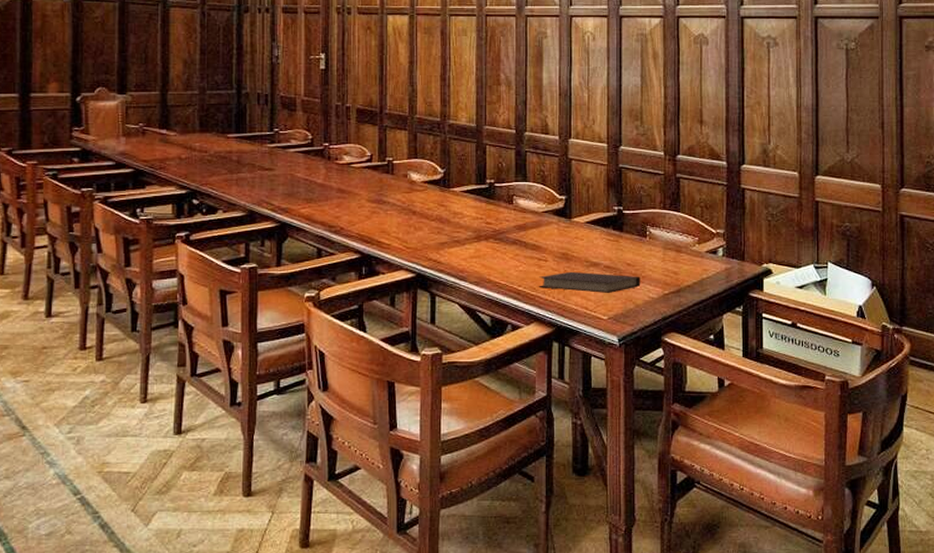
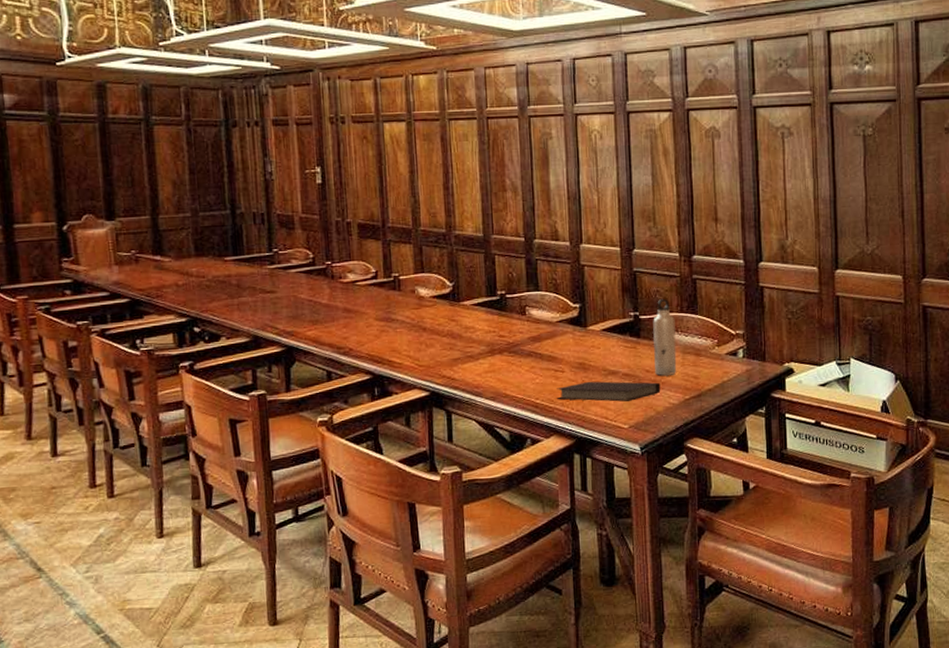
water bottle: none [636,196,658,270] -> present [653,299,677,376]

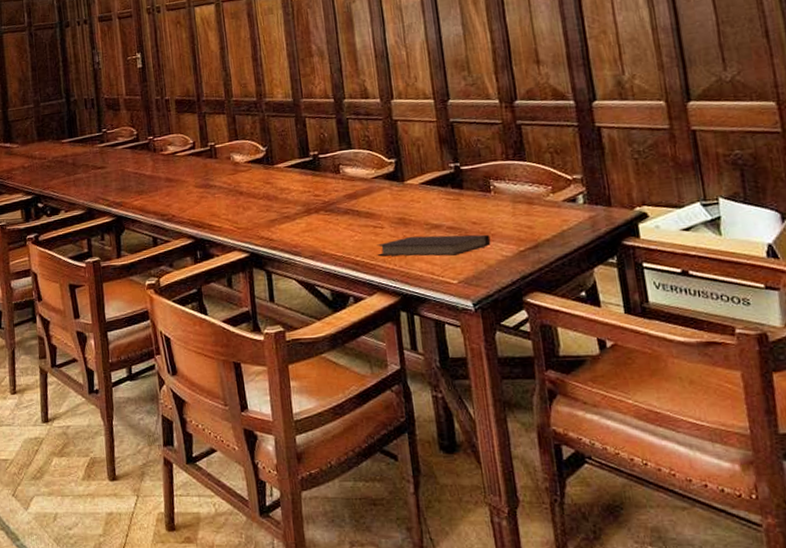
water bottle: present [653,299,677,376] -> none [476,147,507,227]

